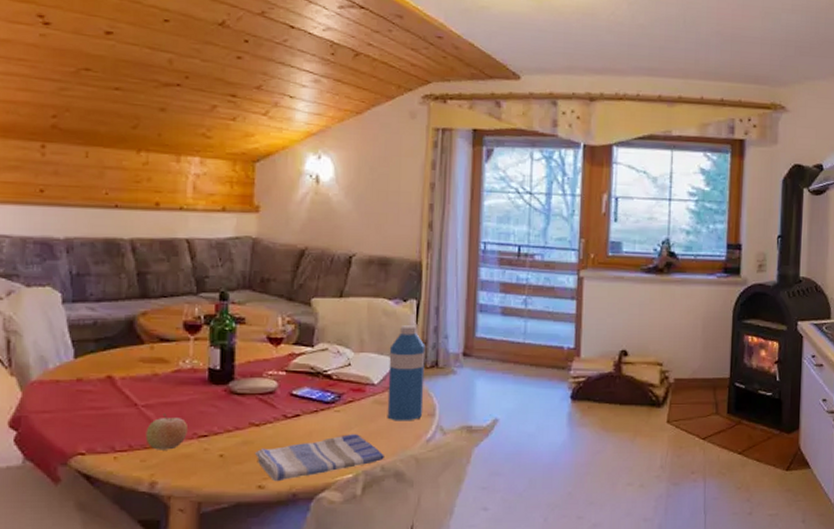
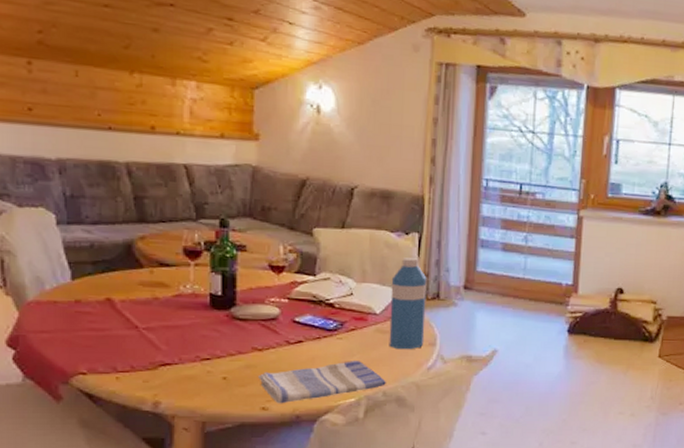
fruit: present [145,414,189,450] -> none [147,336,191,372]

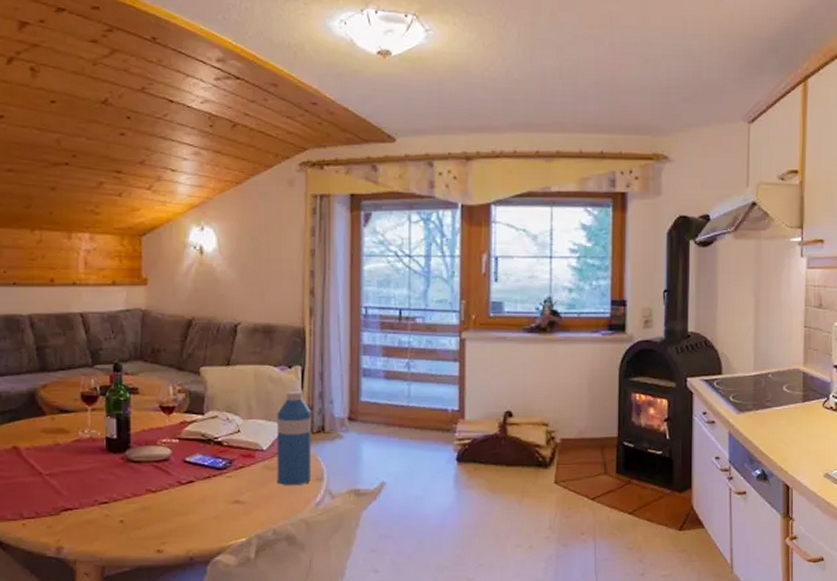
dish towel: present [257,361,386,404] -> none [152,499,275,546]

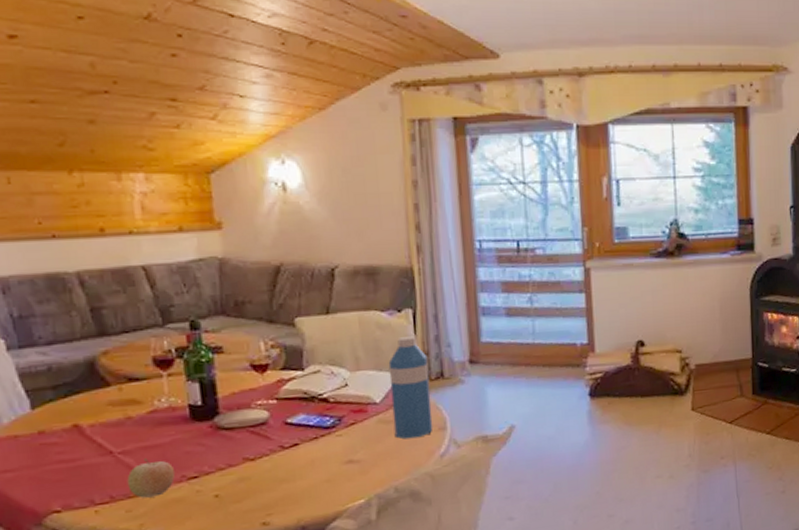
fruit: none [50,482,90,517] -> present [127,458,176,498]

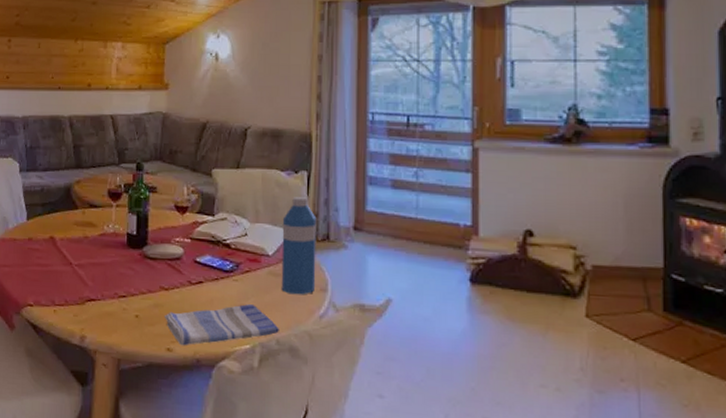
fruit: present [127,458,176,498] -> none [77,273,111,307]
dish towel: none [252,457,397,517] -> present [164,304,279,346]

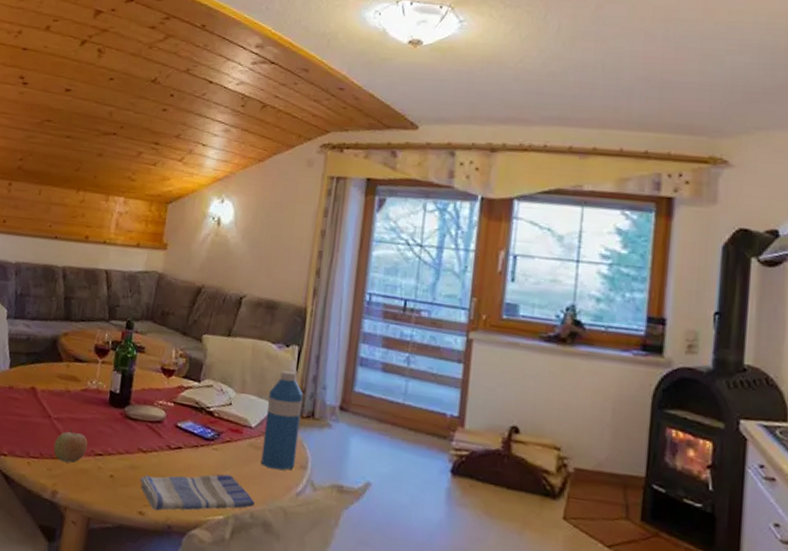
fruit: none [77,273,111,307] -> present [53,428,88,463]

